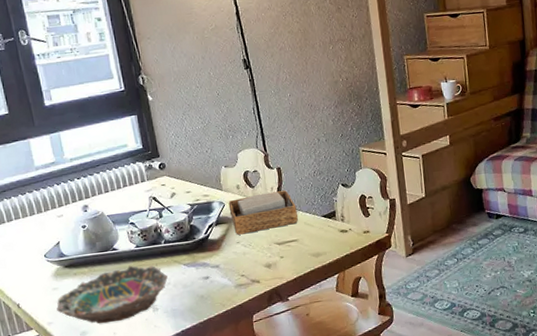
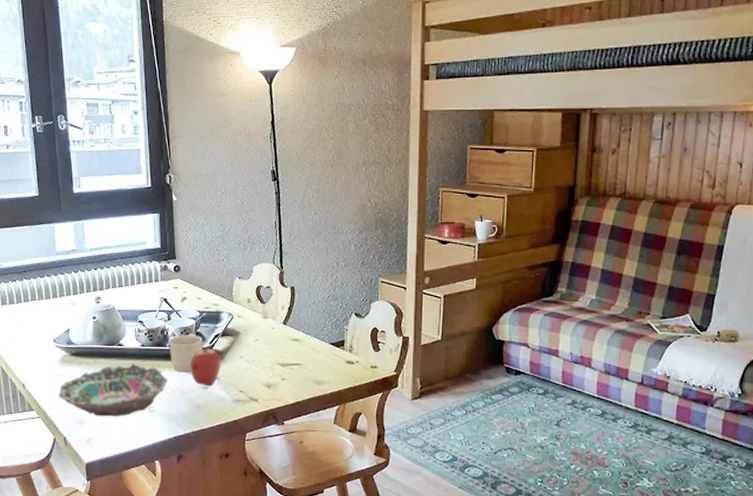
mug: none [162,227,199,267] -> present [168,334,203,373]
fruit: none [187,235,220,276] -> present [190,345,221,386]
napkin holder: present [228,190,298,235] -> none [237,311,305,350]

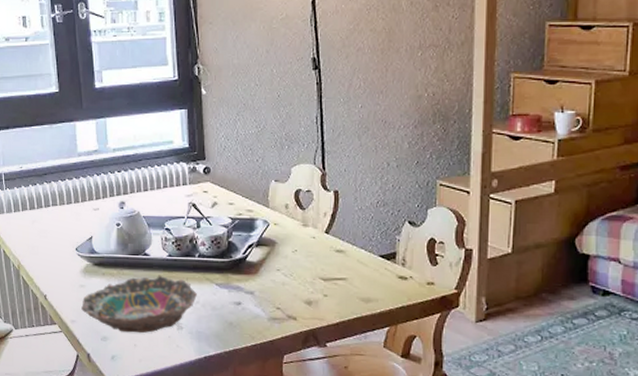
mug: present [168,334,203,373] -> none [197,243,235,286]
fruit: present [190,345,221,386] -> none [221,256,256,302]

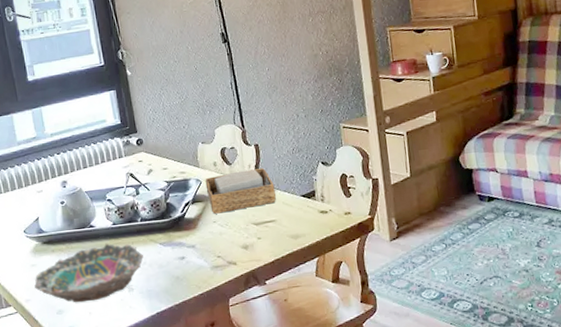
napkin holder: none [273,218,350,262] -> present [205,168,276,214]

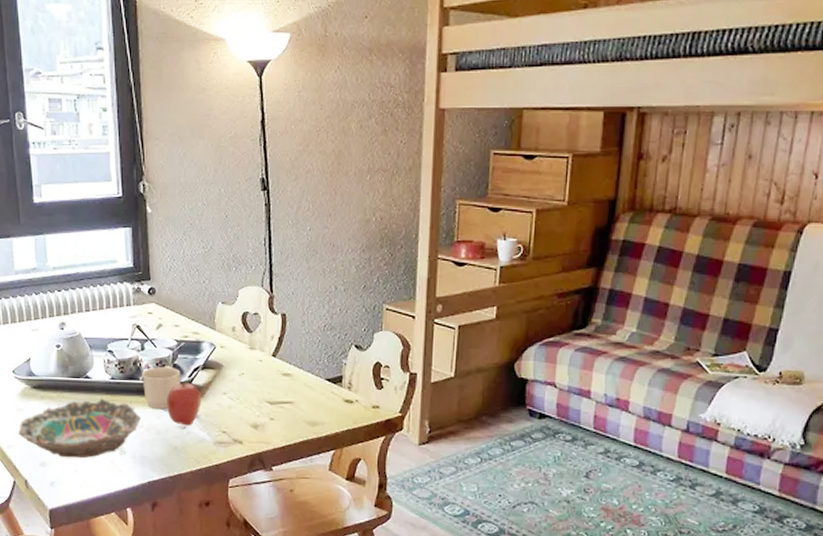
mug: none [139,205,175,246] -> present [141,366,181,410]
fruit: none [163,214,196,257] -> present [166,379,202,426]
napkin holder: present [205,168,276,214] -> none [220,341,297,385]

